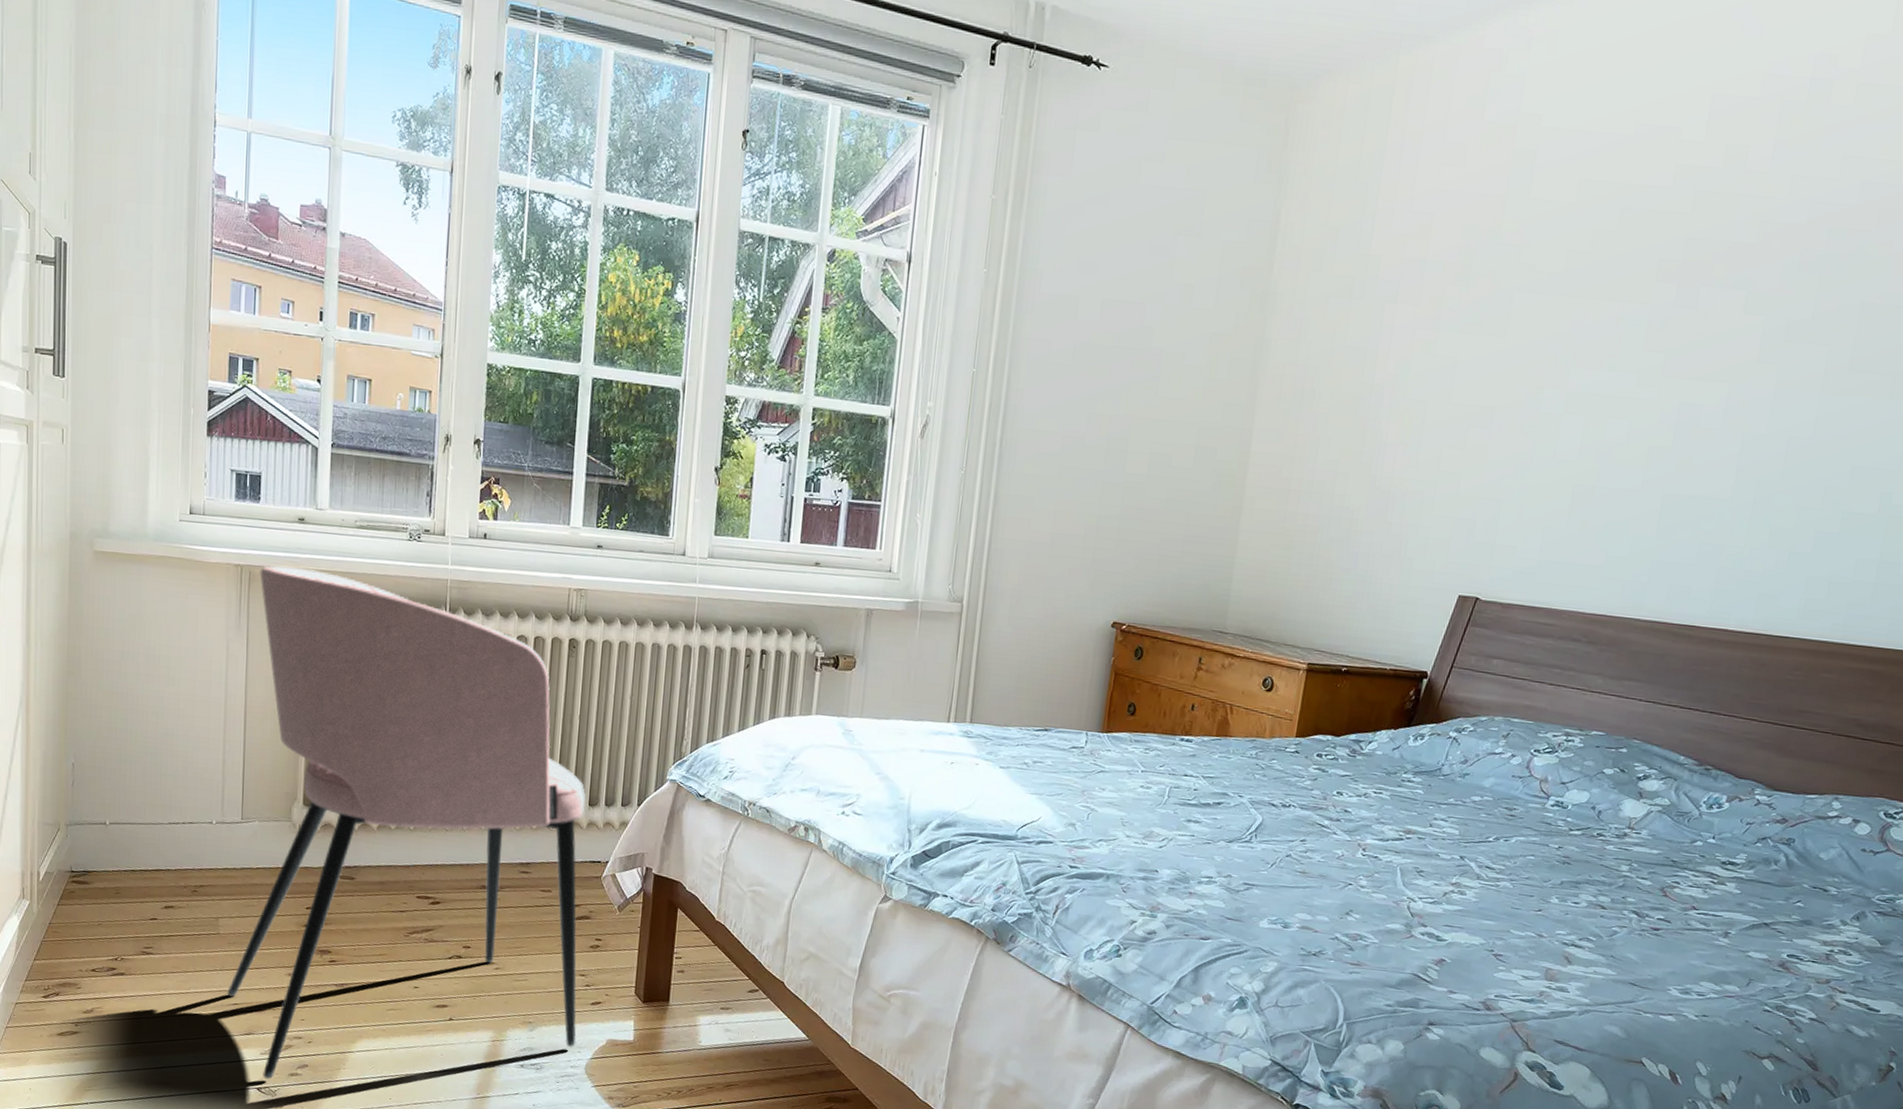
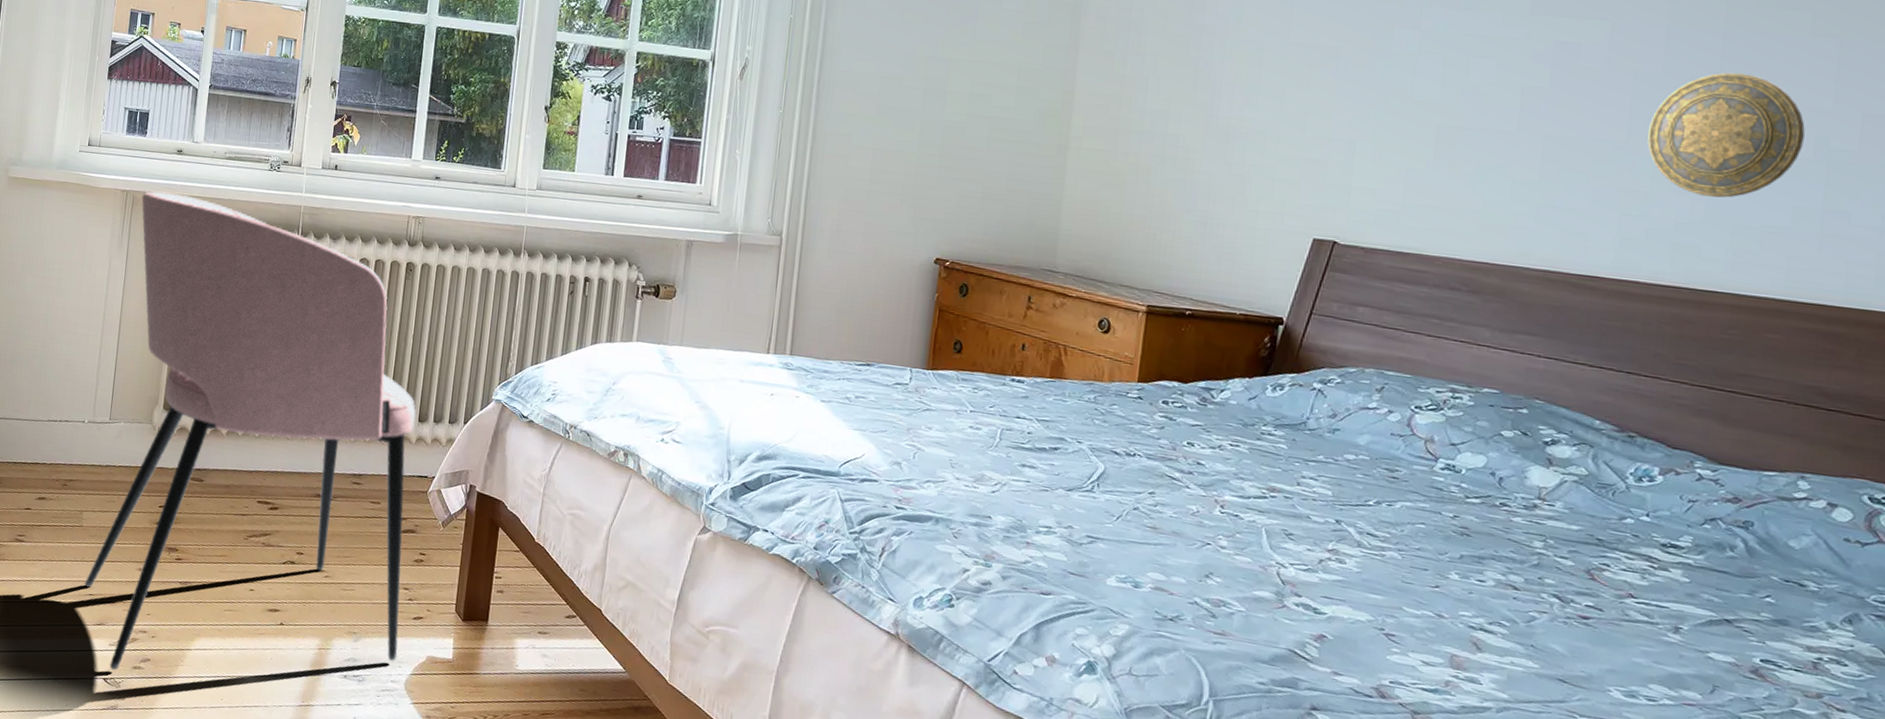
decorative plate: none [1747,433,1875,551] -> present [1647,72,1805,198]

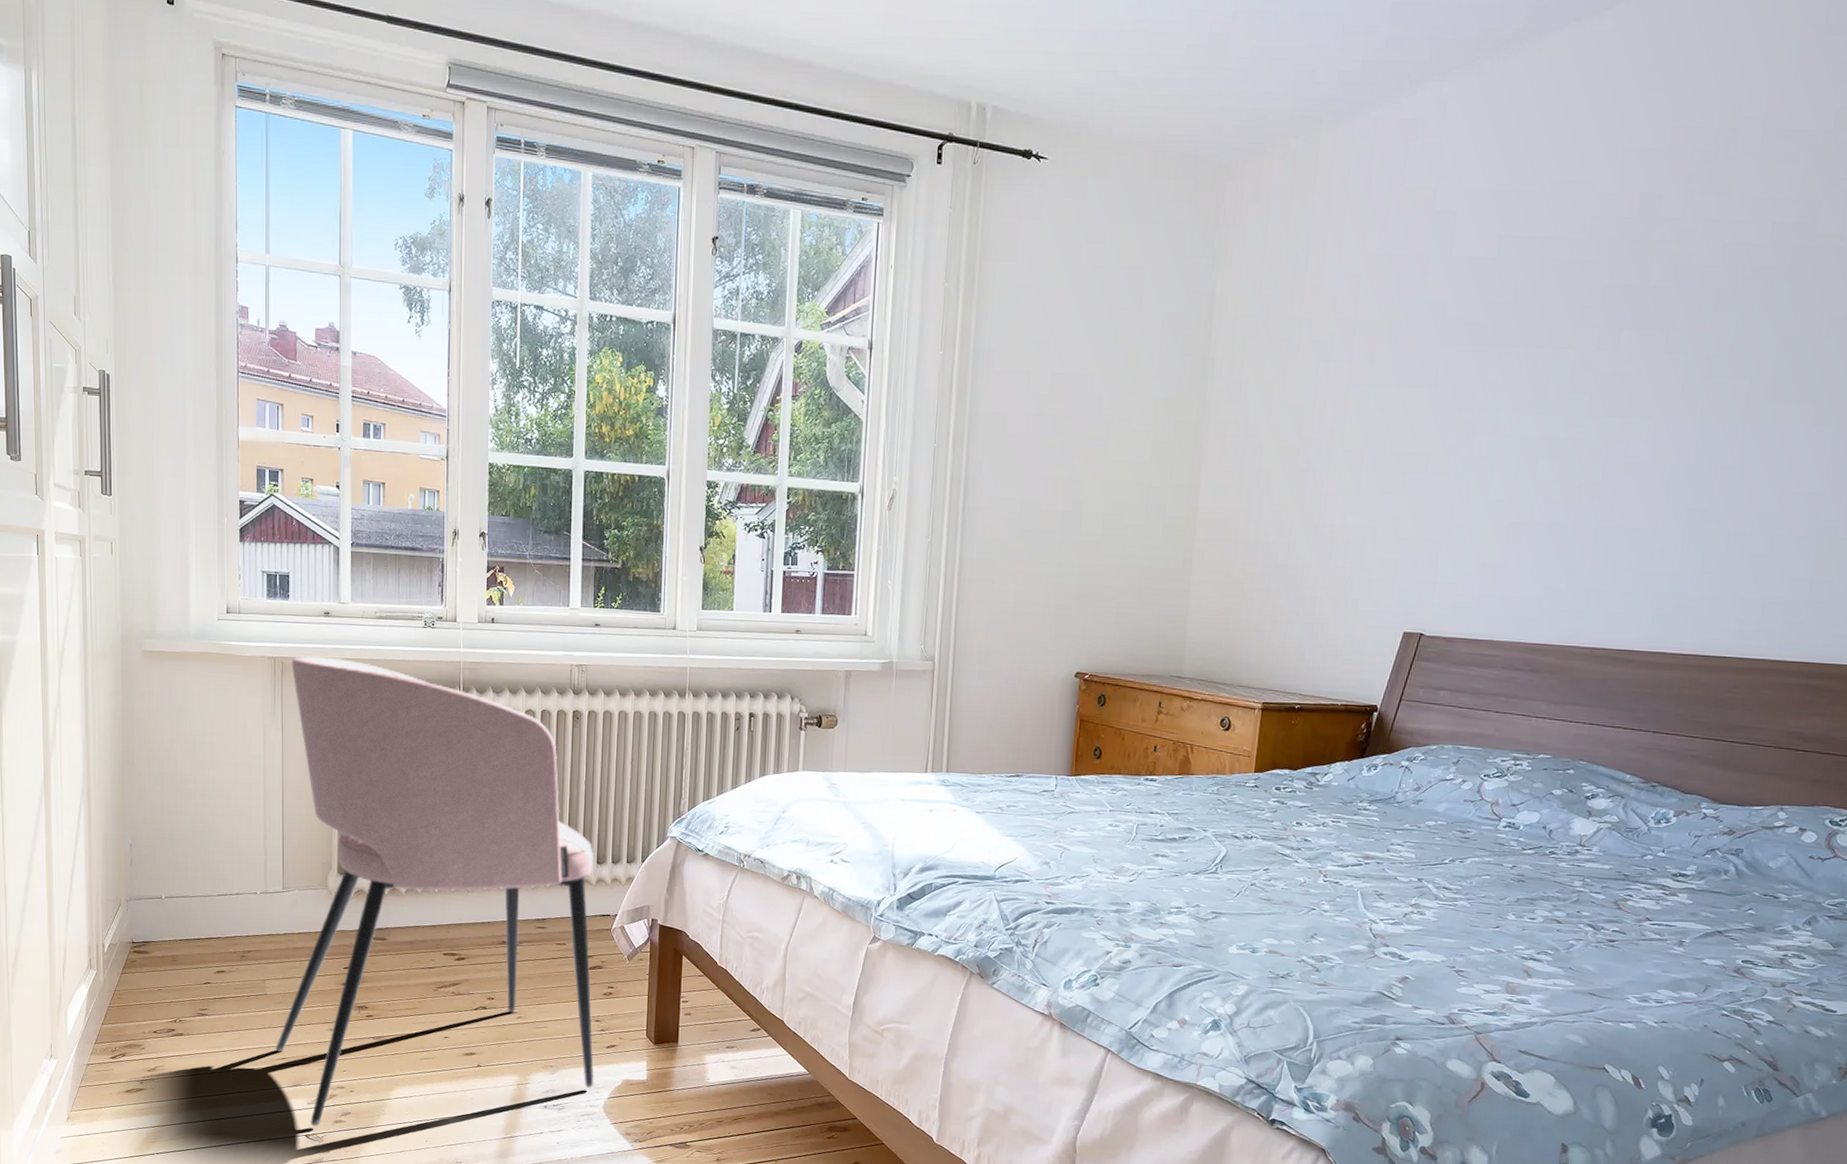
decorative plate: present [1647,72,1805,198] -> none [1678,462,1802,574]

